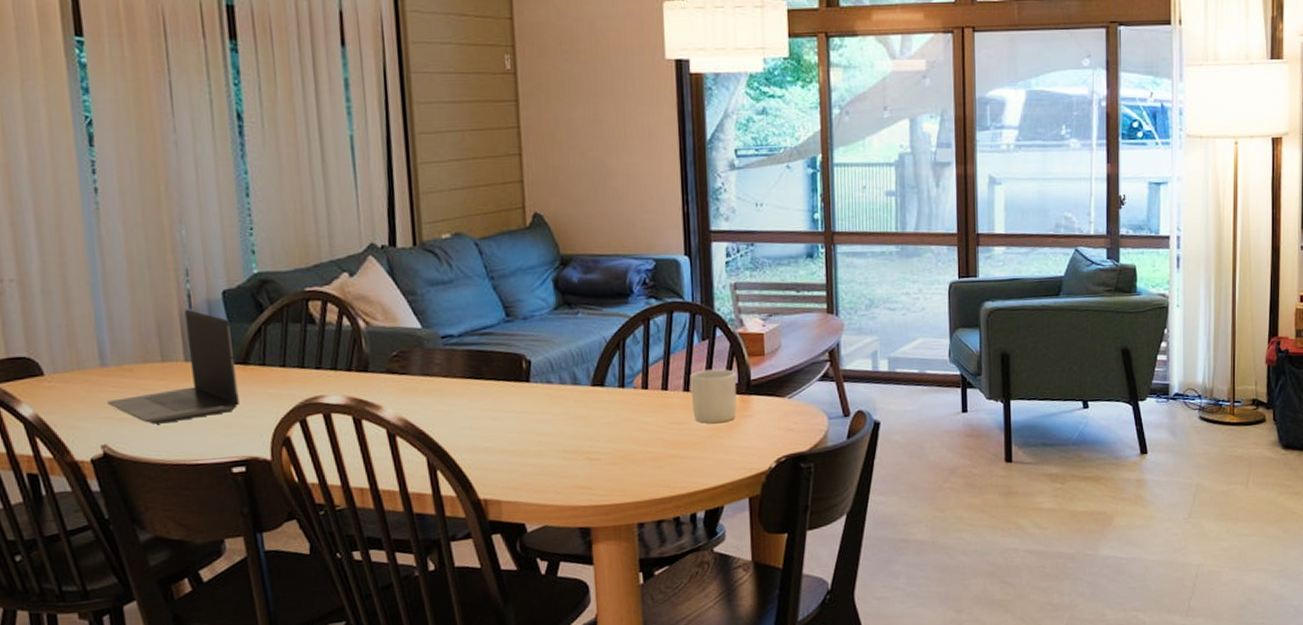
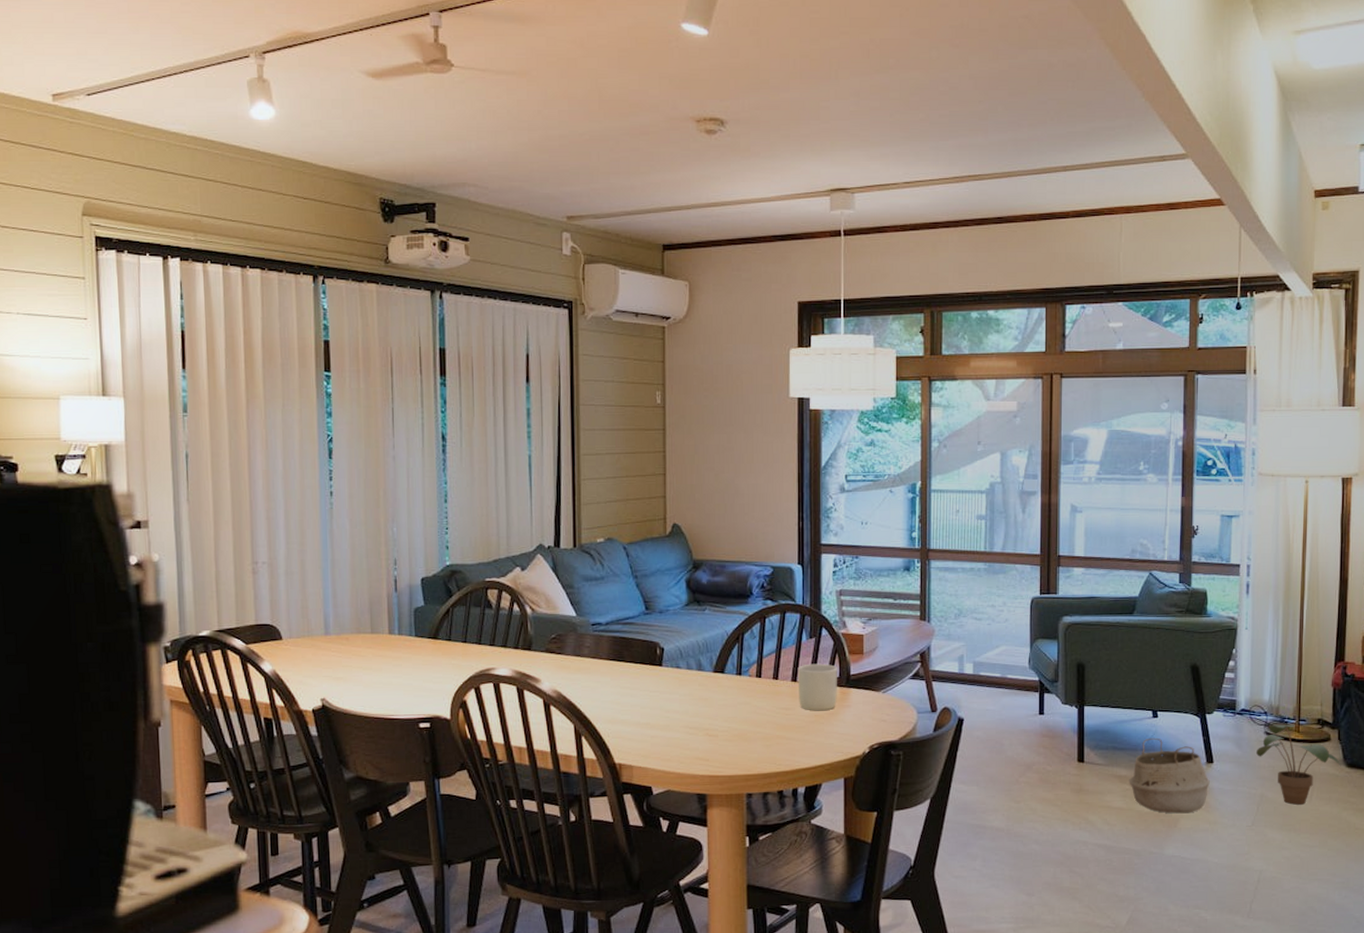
laptop computer: present [106,310,239,424] -> none [327,592,429,684]
woven basket: none [1060,430,1144,511] -> present [1129,737,1210,814]
potted plant: none [1191,406,1277,493] -> present [1256,724,1341,805]

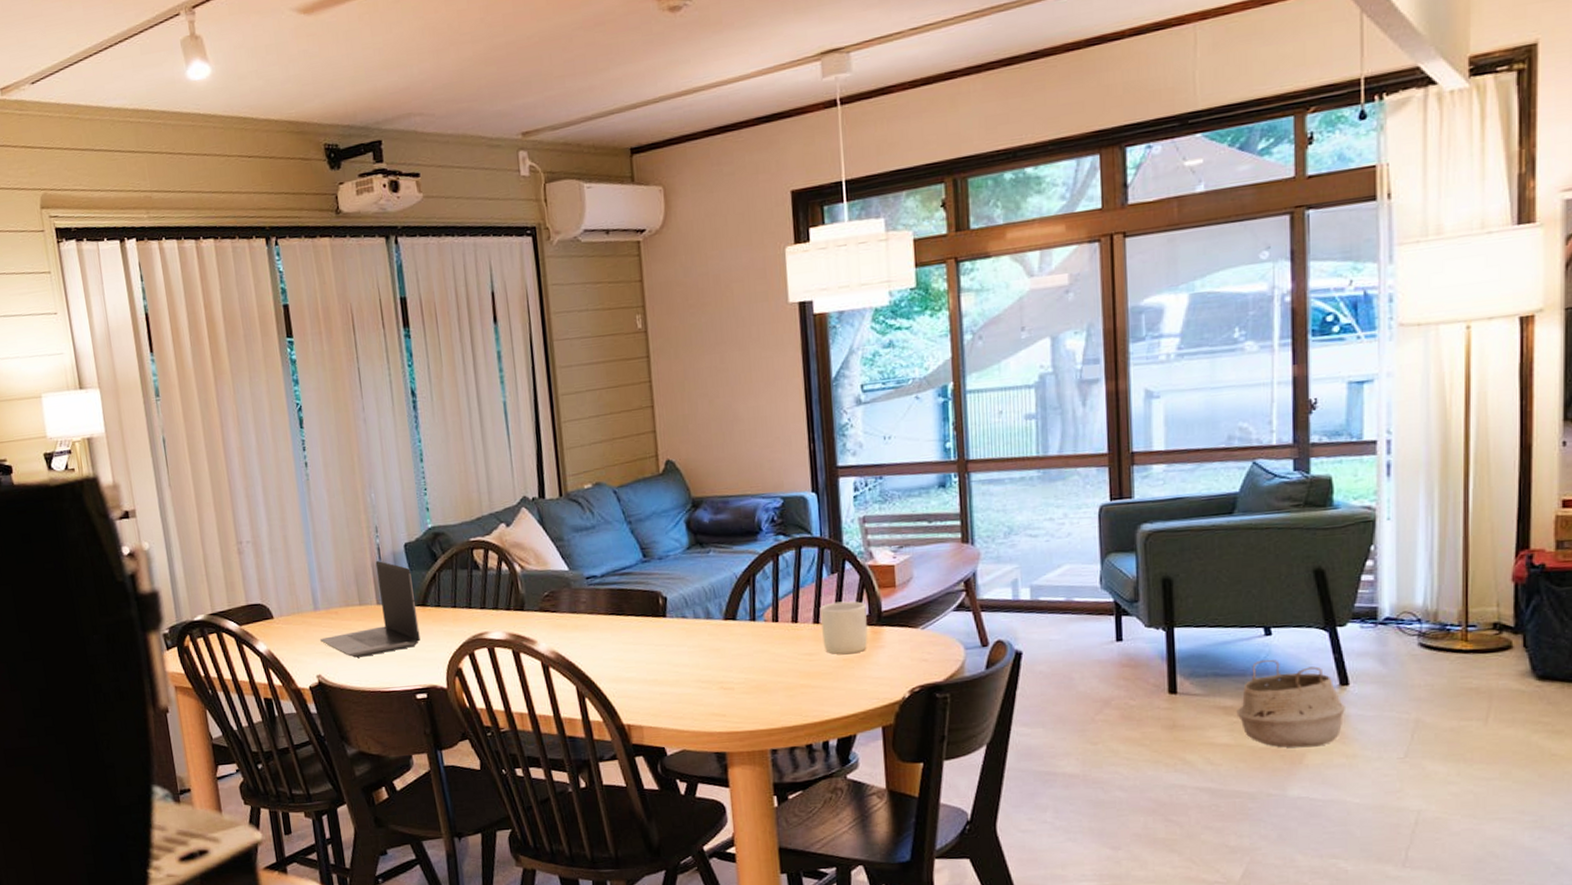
laptop computer: none [327,592,429,684] -> present [319,561,420,658]
potted plant: present [1256,724,1341,805] -> none [1408,631,1529,730]

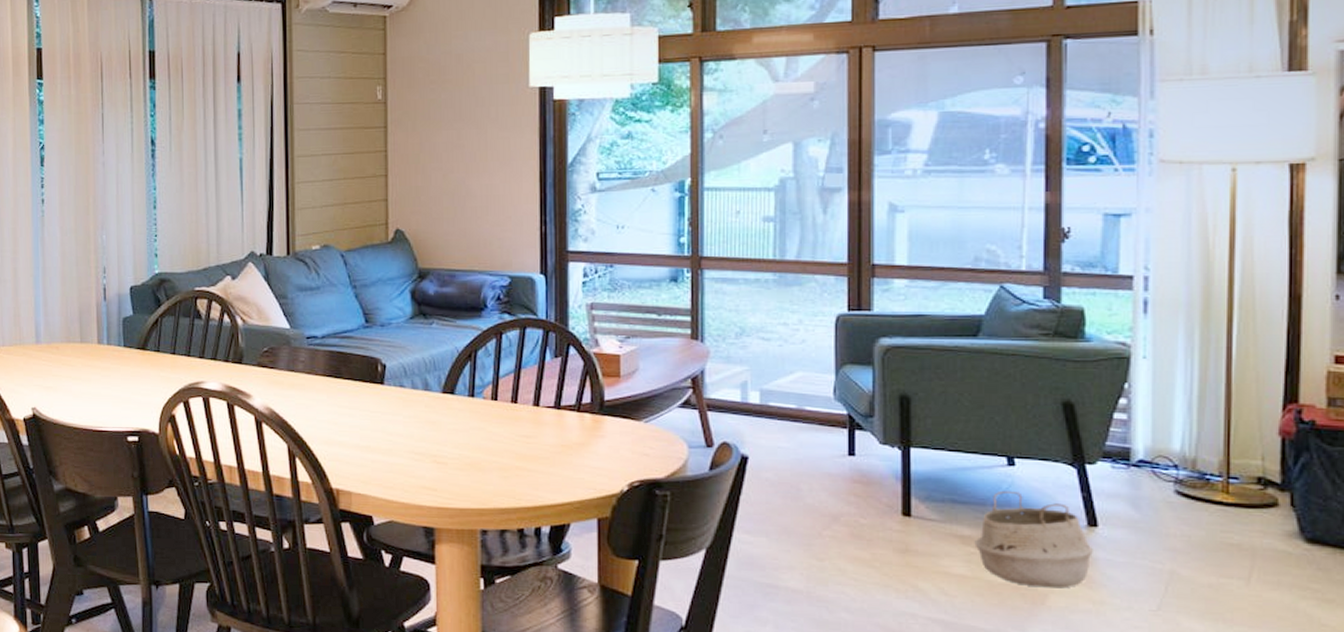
laptop computer: present [319,561,420,658] -> none [38,301,137,394]
mug: present [819,601,868,655] -> none [540,386,590,441]

